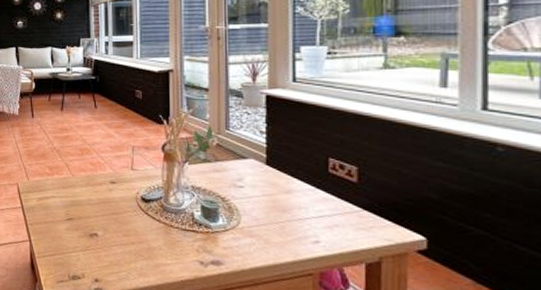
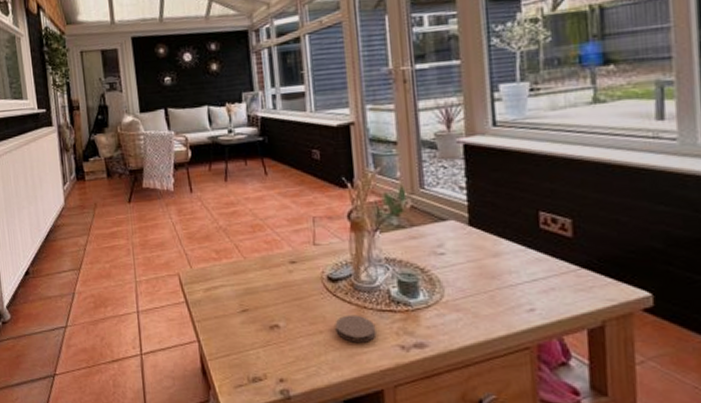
coaster: none [145,231,180,256] -> present [335,315,377,342]

